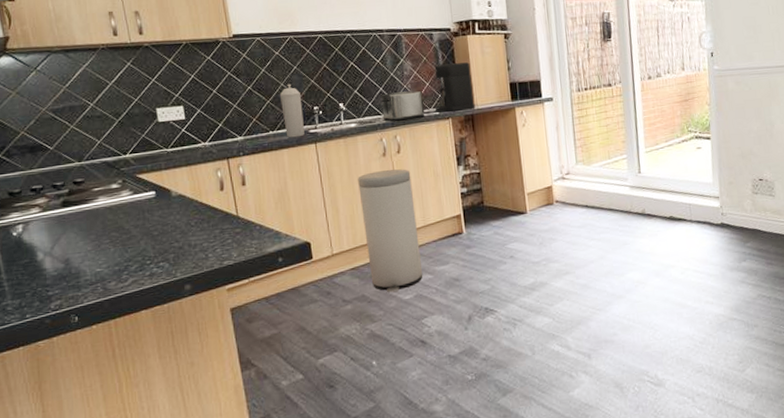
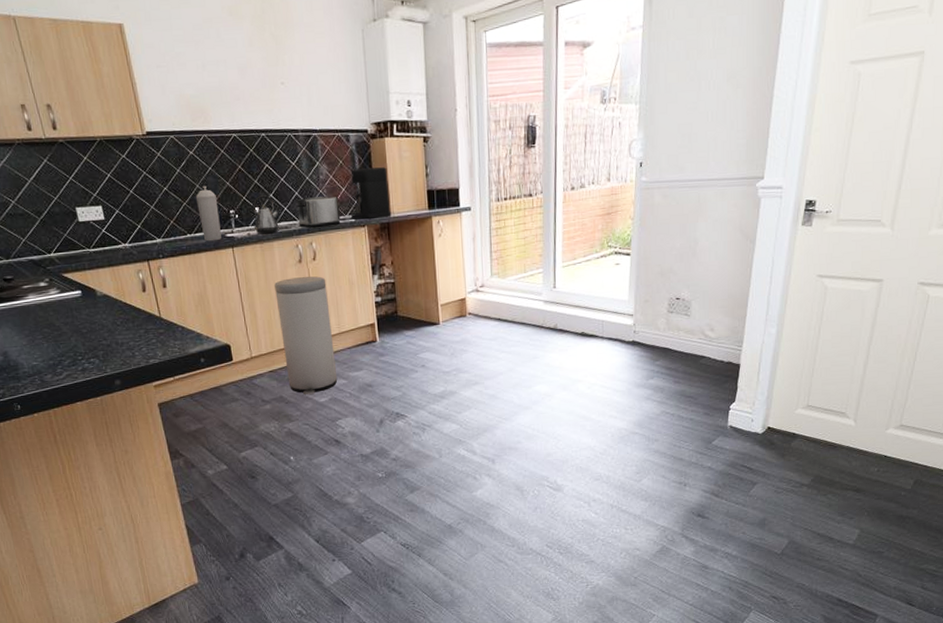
kettle: none [336,91,363,130] -> present [251,195,279,235]

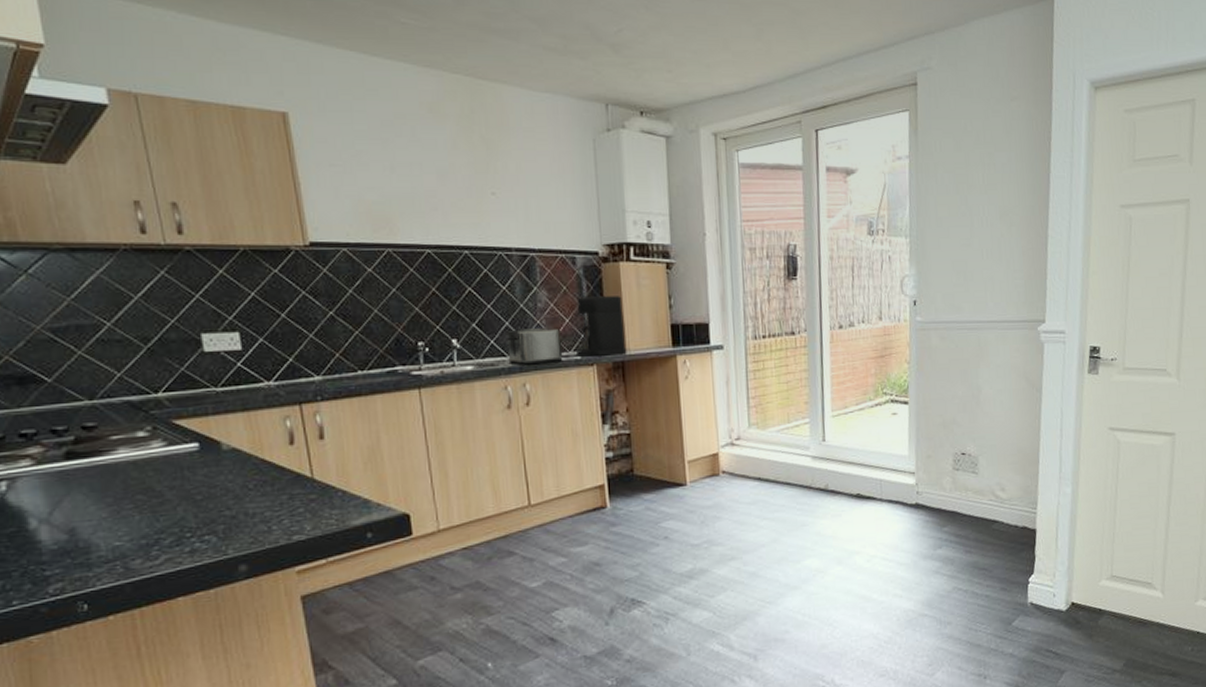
canister: present [195,185,222,242] -> none [372,310,405,381]
kettle: present [251,195,279,235] -> none [447,325,483,373]
pedal bin: present [274,276,338,395] -> none [474,425,555,579]

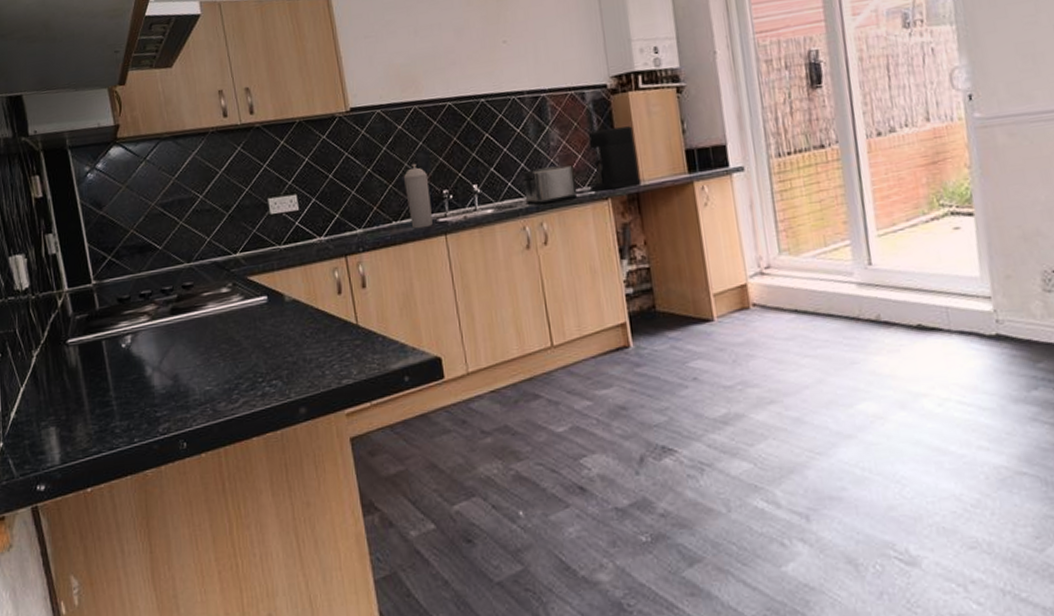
canister: none [372,310,405,381] -> present [403,163,433,229]

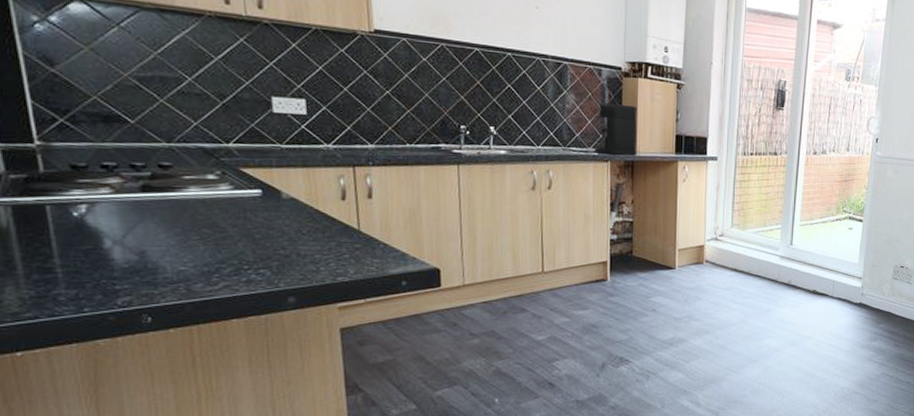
canister: present [403,163,433,229] -> none [422,95,448,156]
toaster: present [522,164,578,206] -> none [535,124,584,157]

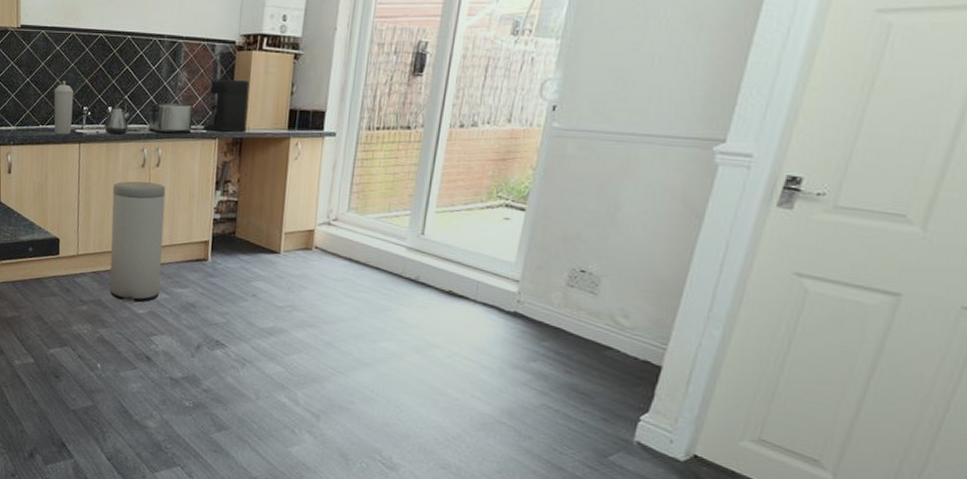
canister: none [422,95,448,156] -> present [54,80,74,135]
kettle: none [485,115,516,156] -> present [103,96,131,135]
pedal bin: none [501,204,560,332] -> present [109,181,166,304]
toaster: none [535,124,584,157] -> present [147,103,194,135]

